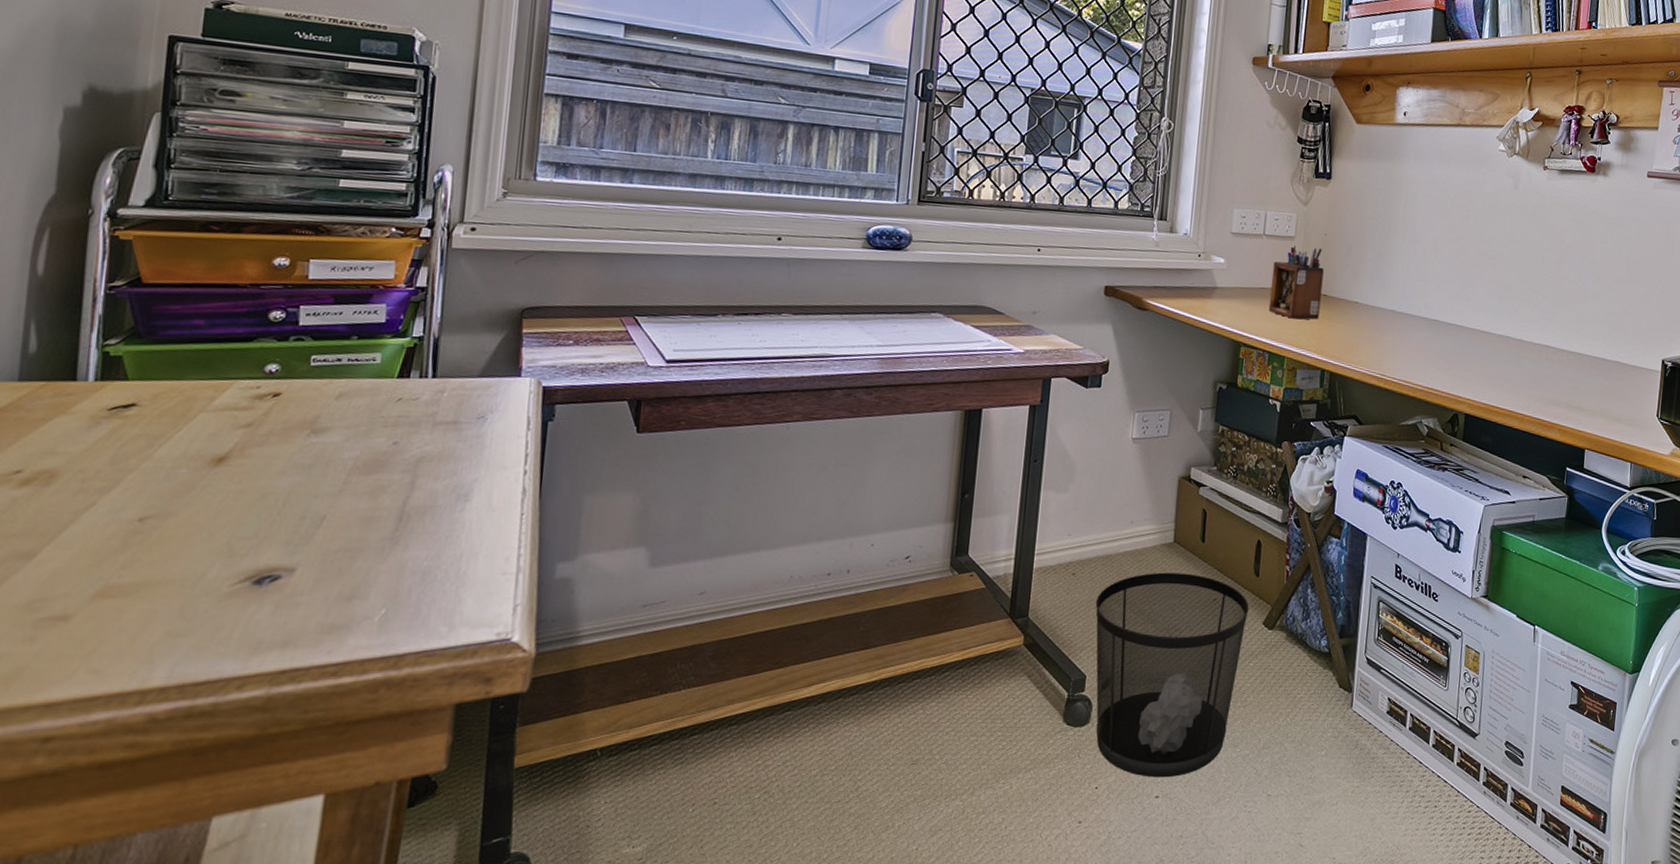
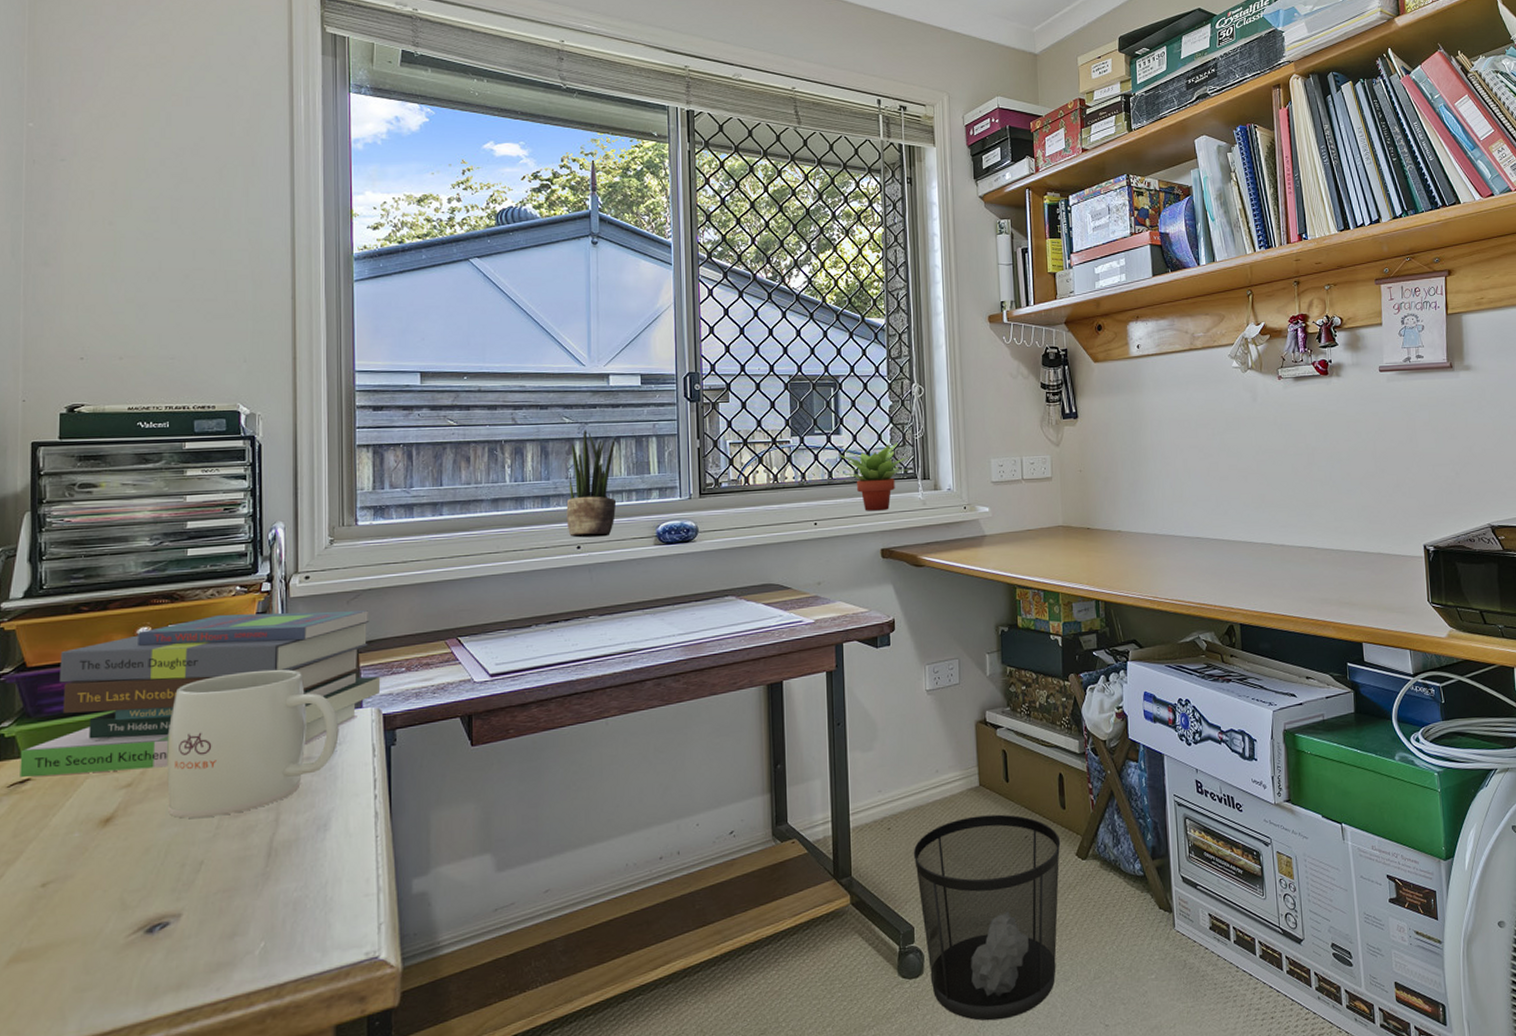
books: none [124,255,545,412] -> present [20,610,381,778]
mug: none [291,321,493,471] -> present [167,669,339,819]
potted plant: none [769,114,836,232] -> present [566,429,617,538]
succulent plant: none [1073,175,1148,247] -> present [838,442,909,512]
desk organizer: present [1268,245,1324,320] -> none [1035,485,1086,556]

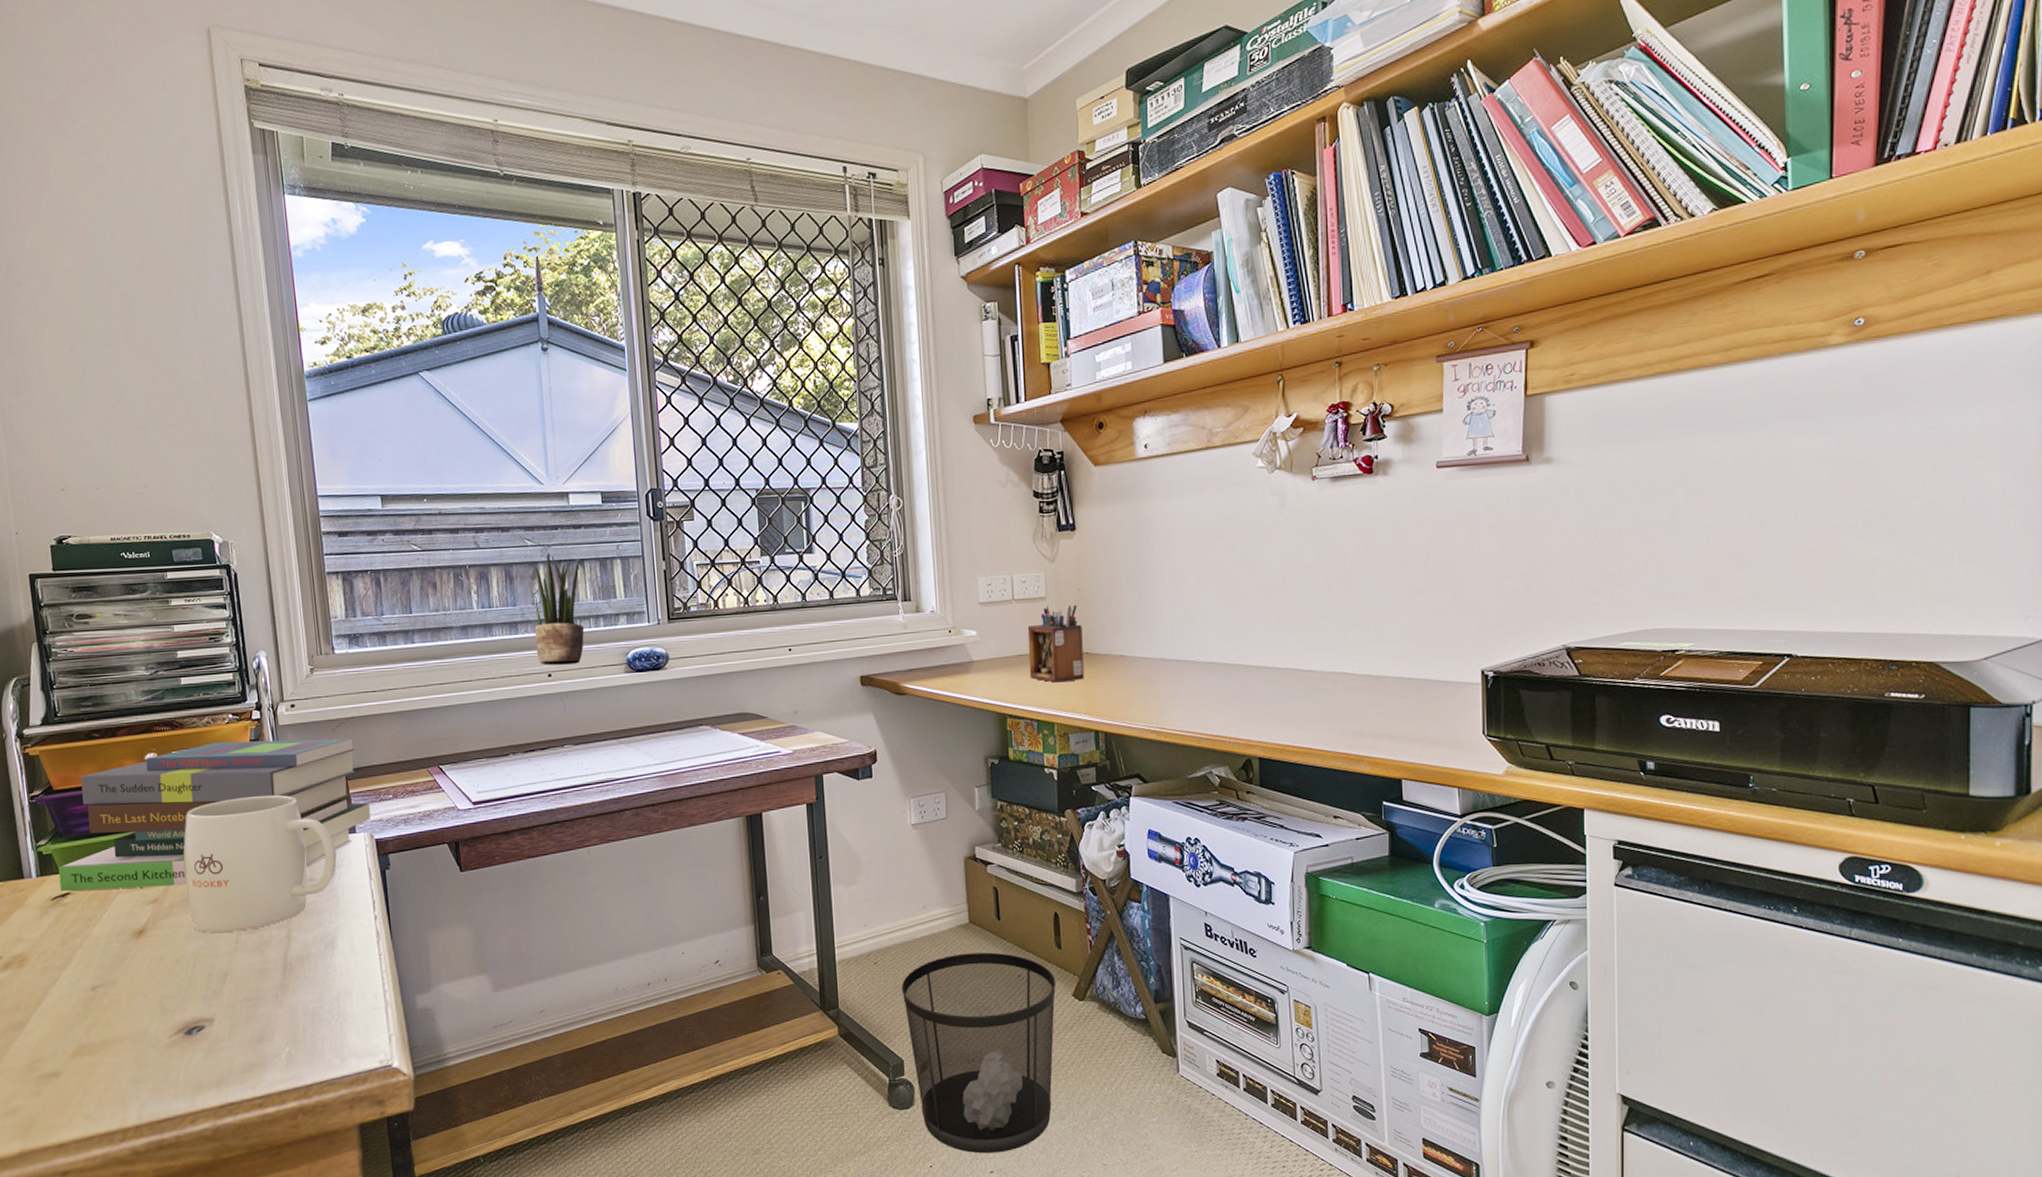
succulent plant: present [838,442,909,512] -> none [812,561,888,637]
desk organizer: none [1035,485,1086,556] -> present [1027,605,1084,683]

